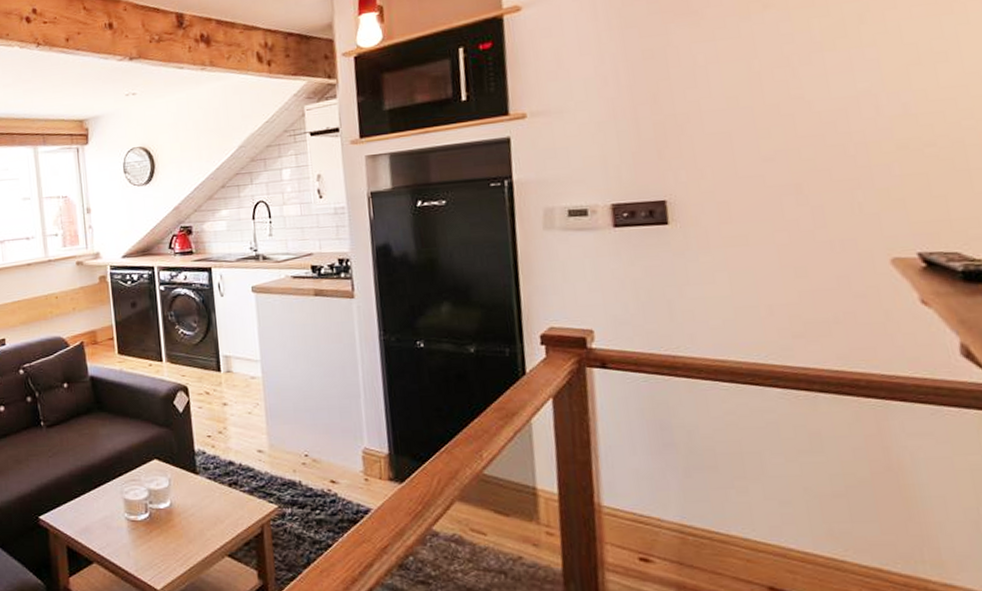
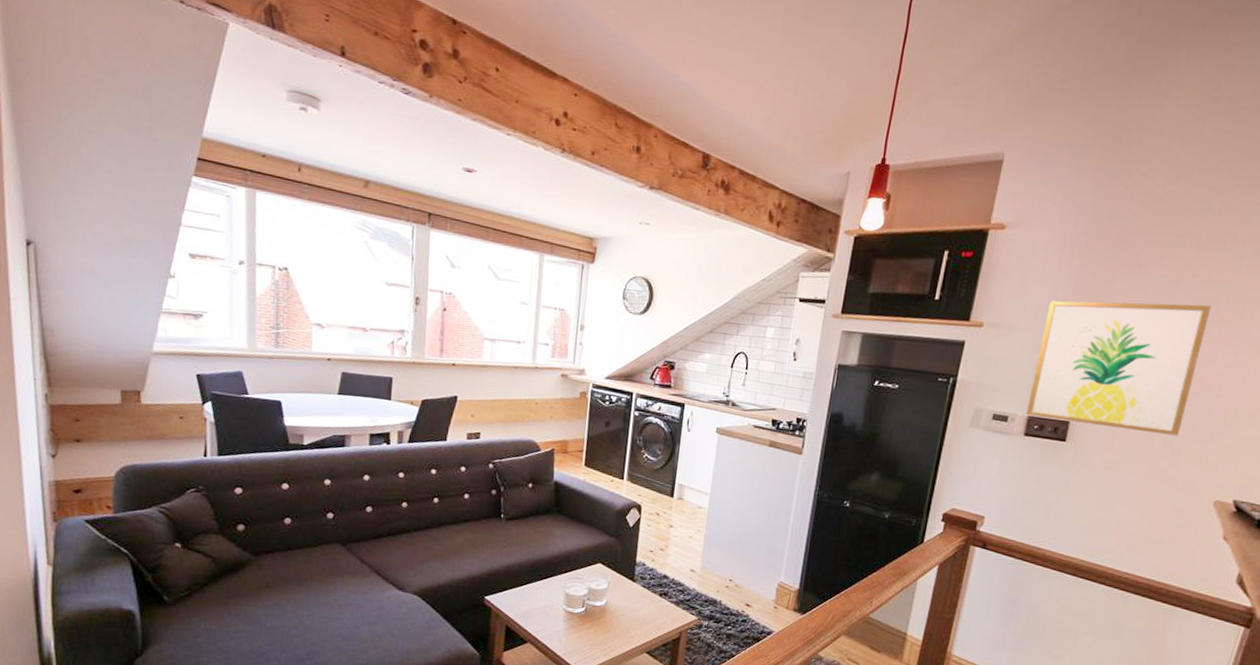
wall art: none [598,34,814,204] -> present [1026,300,1212,436]

